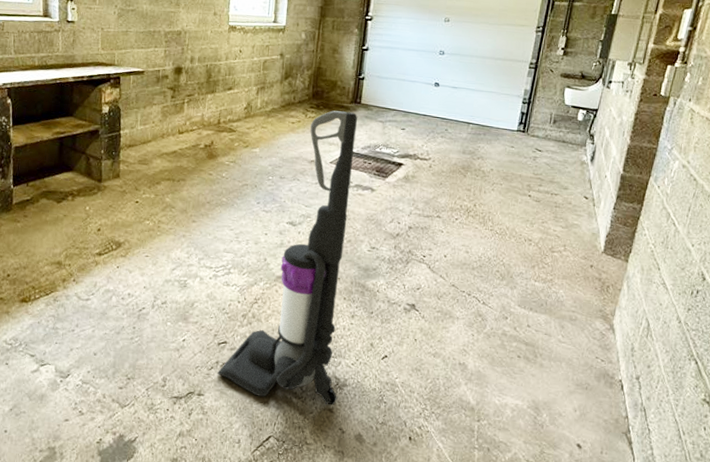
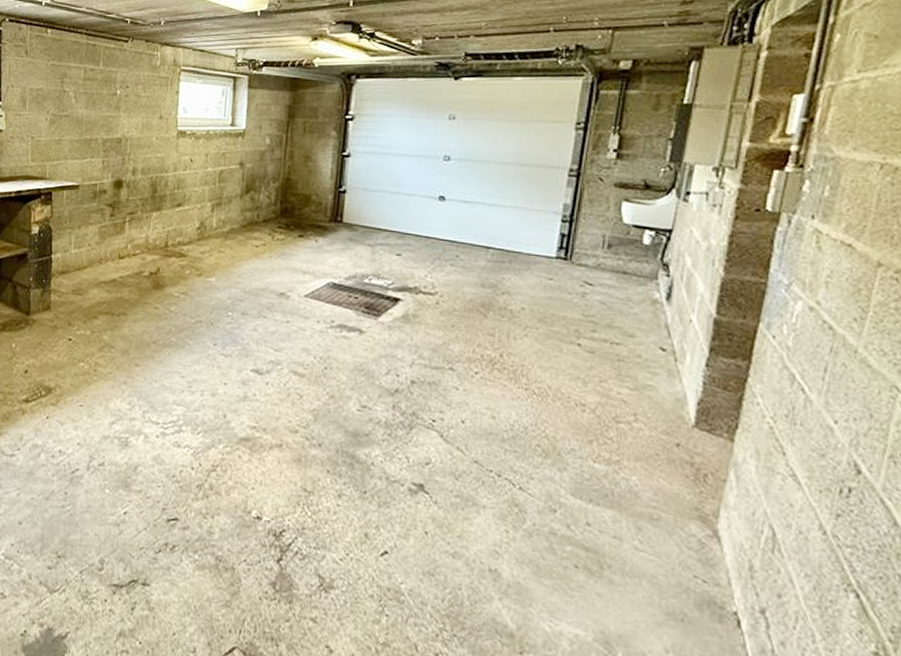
vacuum cleaner: present [217,110,357,406] -> none [167,231,338,614]

